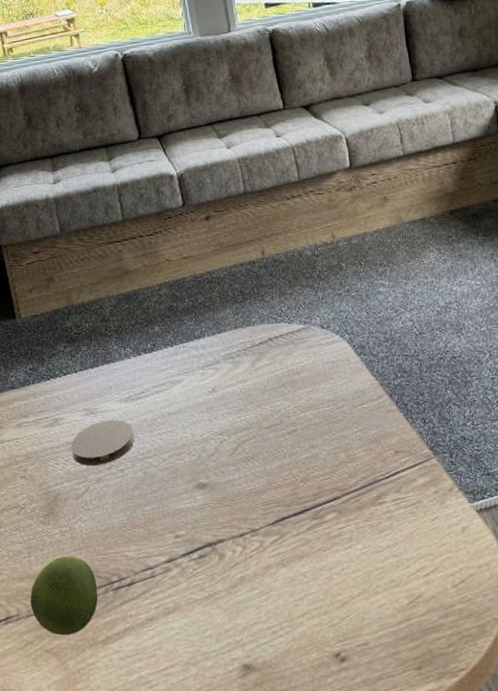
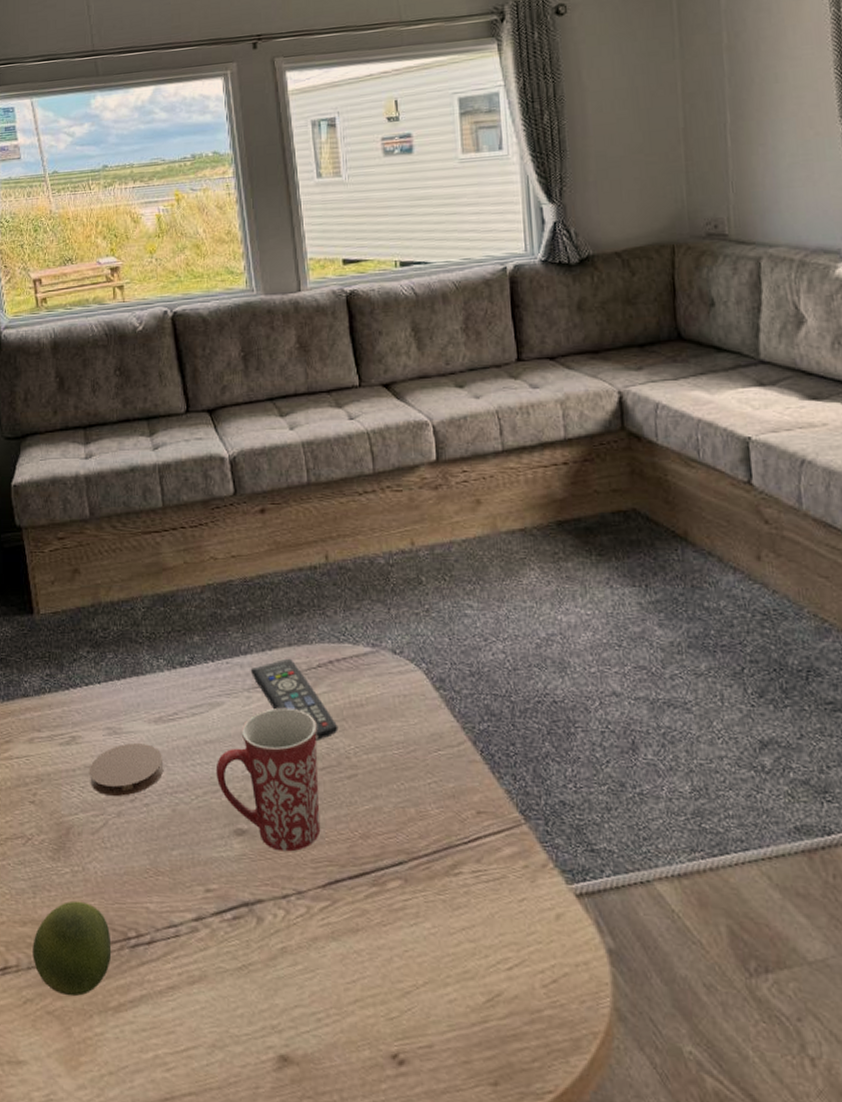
mug: none [178,380,269,498] -> present [215,708,321,852]
remote control: none [203,339,279,405] -> present [250,658,338,741]

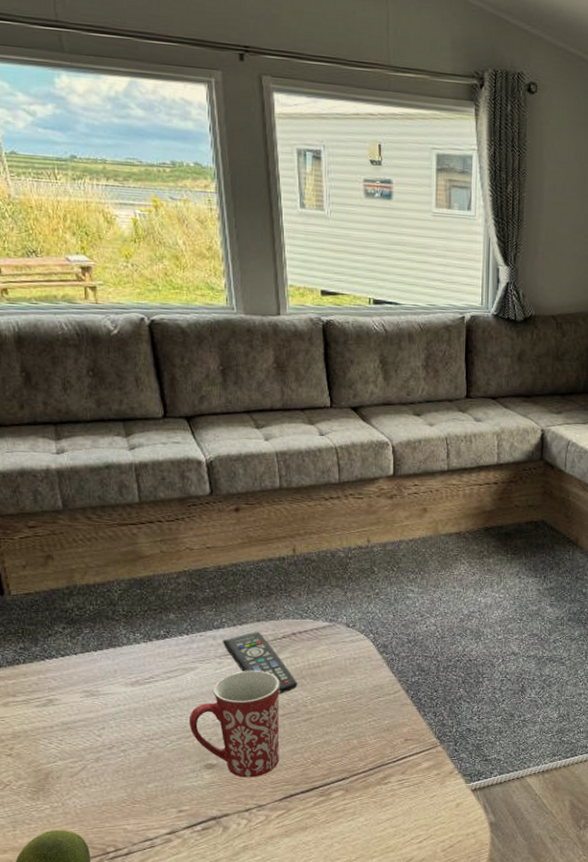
coaster: present [88,743,164,797] -> none [66,703,140,746]

